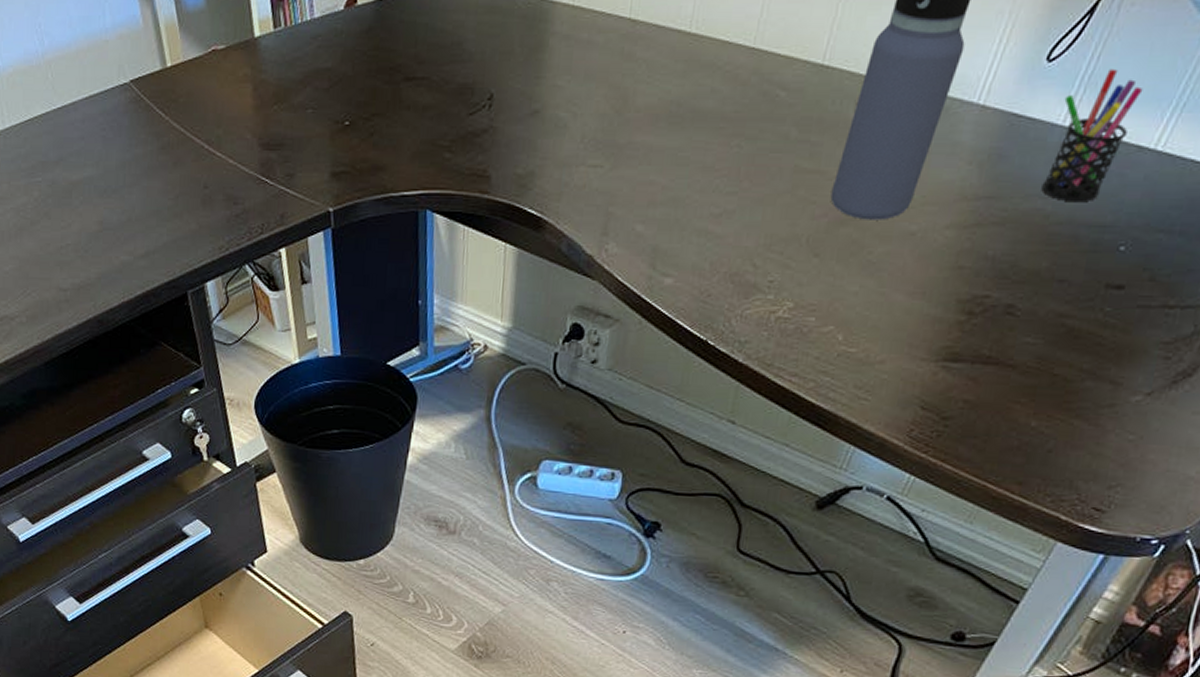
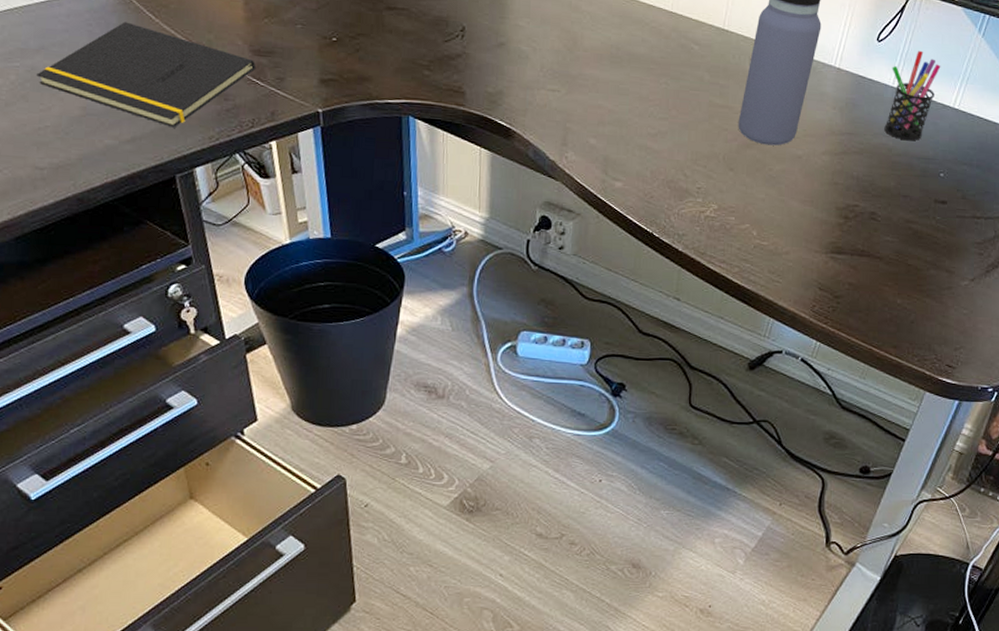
notepad: none [57,122,266,239] -> present [36,21,256,128]

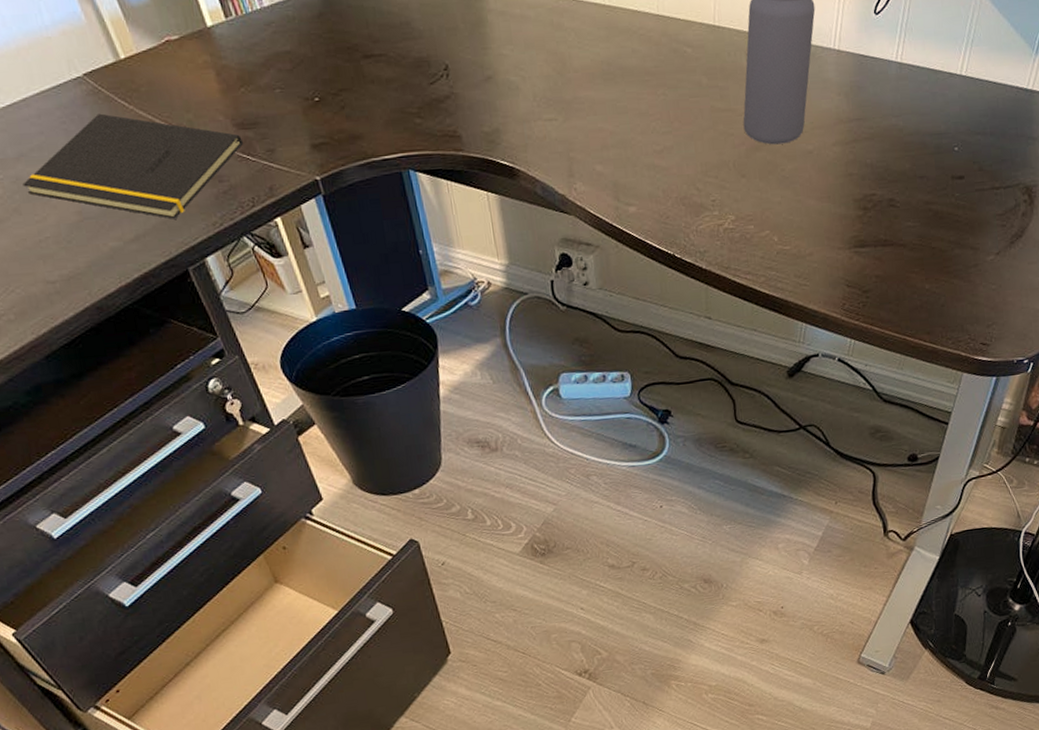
pen holder: present [884,50,941,141] -> none [892,17,943,118]

